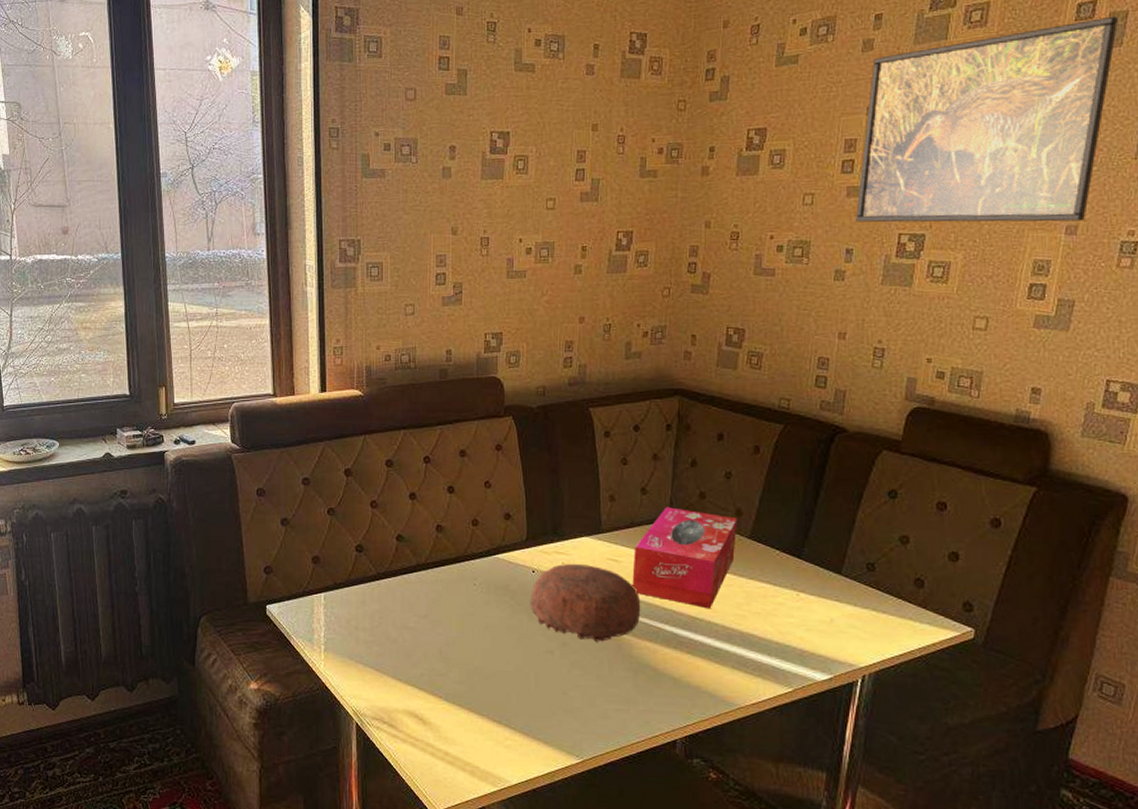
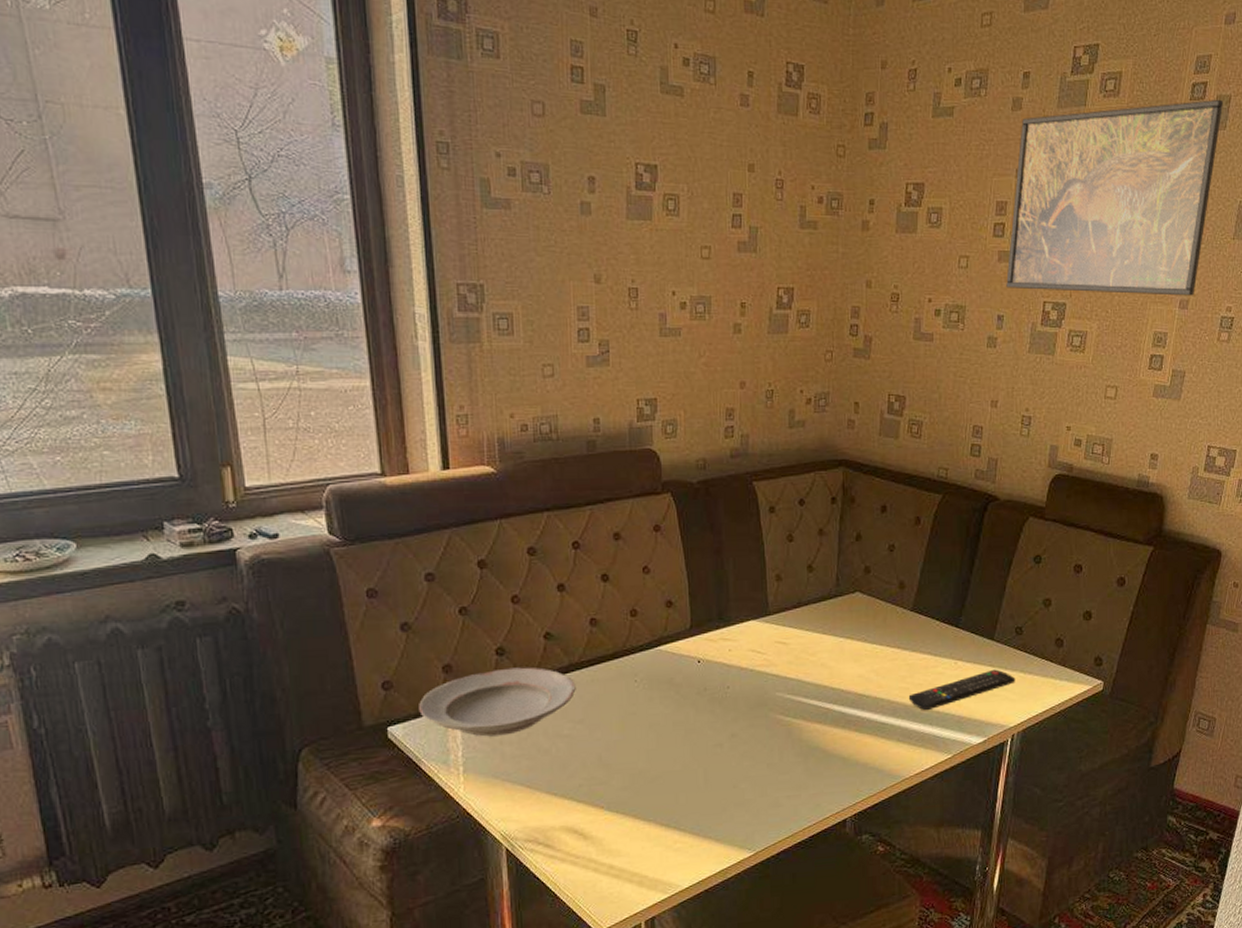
plate: none [292,563,422,622] -> present [419,667,576,737]
decorative bowl: present [530,563,641,642] -> none [696,649,810,729]
tissue box: present [632,507,738,609] -> none [800,584,901,685]
remote control: none [745,605,867,639] -> present [908,669,1016,710]

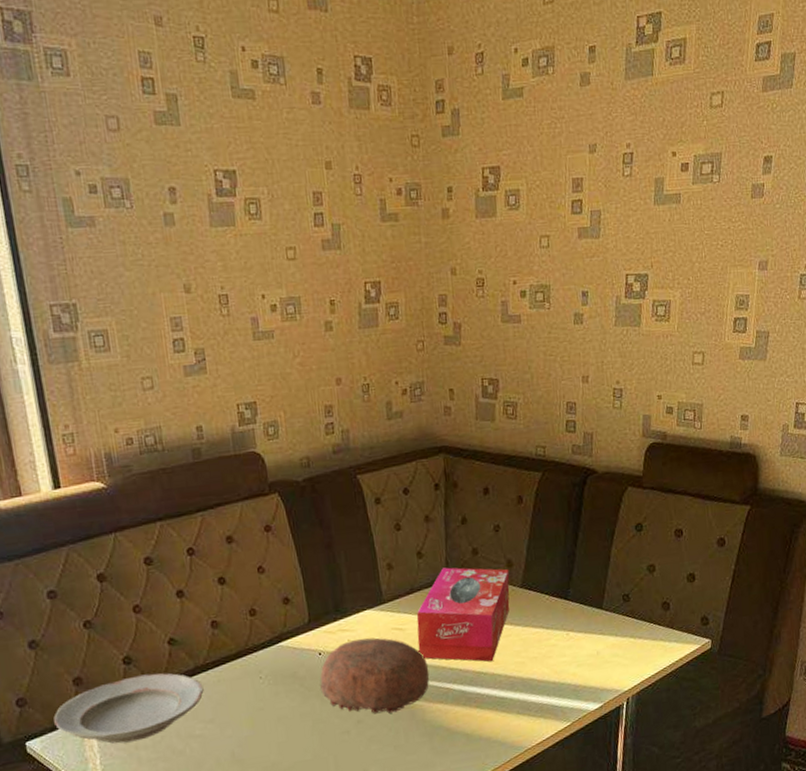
decorative bowl: none [696,649,810,729] -> present [320,637,430,714]
tissue box: none [800,584,901,685] -> present [416,567,510,662]
remote control: present [908,669,1016,710] -> none [524,637,627,682]
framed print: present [1006,99,1224,296] -> none [587,57,789,264]

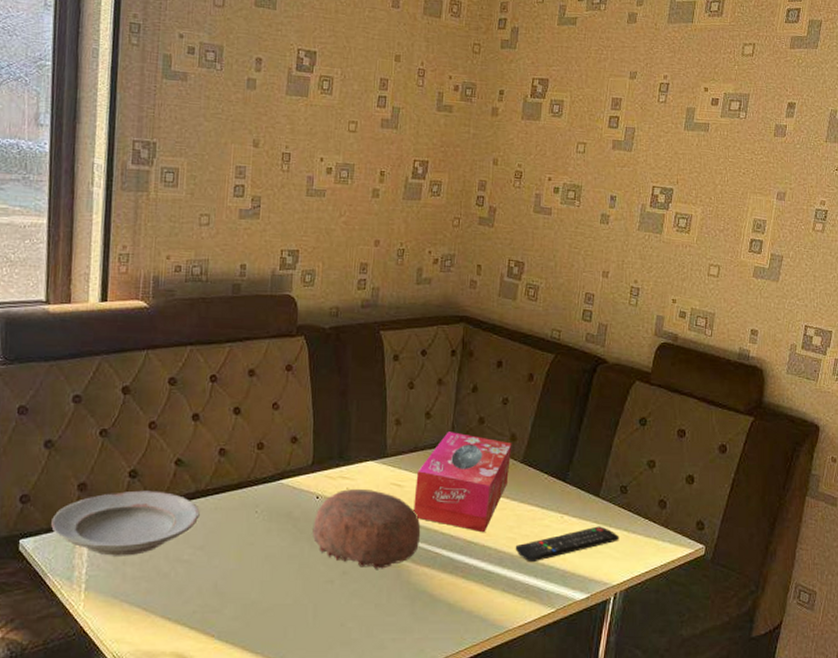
remote control: none [524,637,627,682] -> present [515,526,619,561]

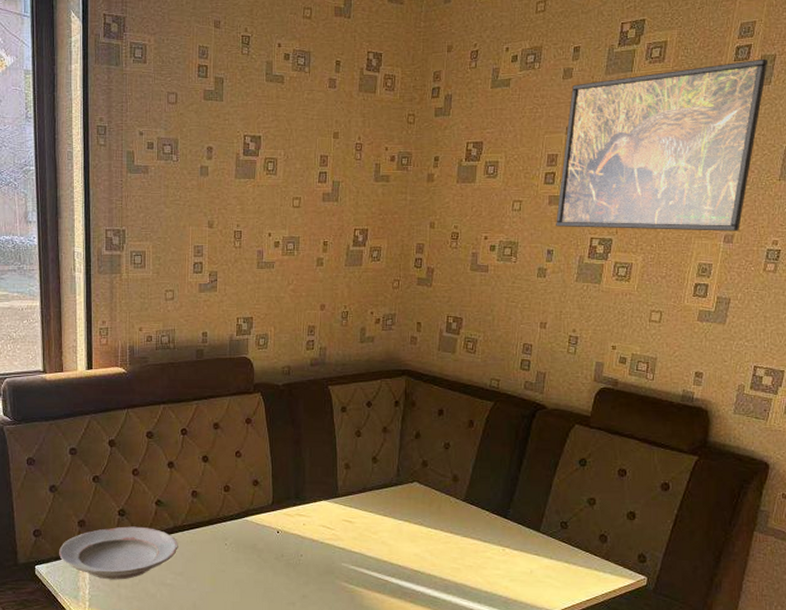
decorative bowl: present [312,488,421,569] -> none [275,524,371,594]
tissue box: present [413,432,512,533] -> none [364,474,454,564]
remote control: present [515,526,619,561] -> none [459,558,560,589]
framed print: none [619,23,815,189] -> present [556,58,769,231]

